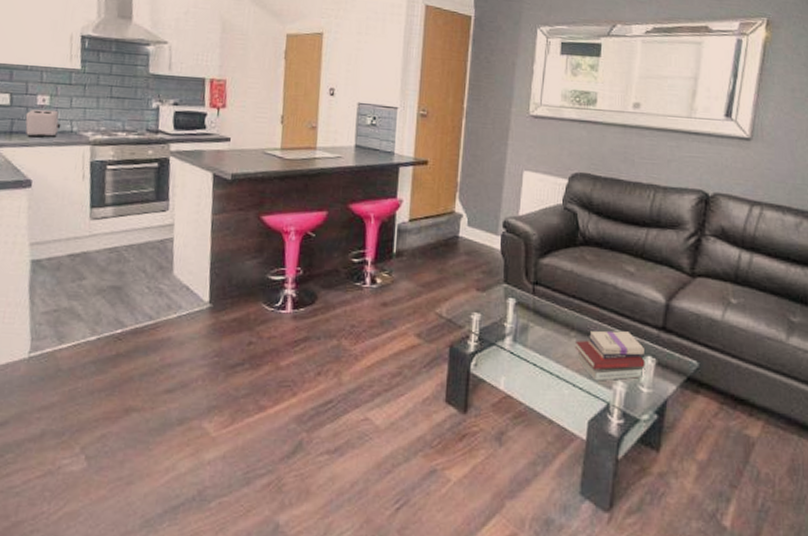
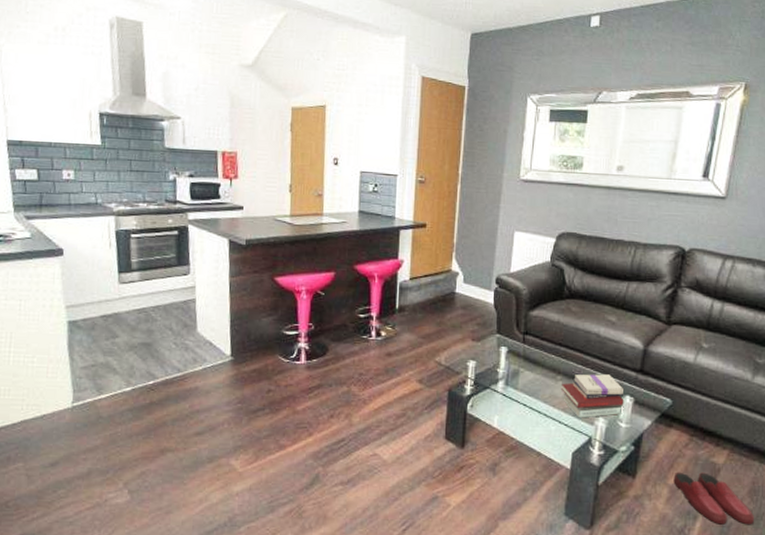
toaster: present [25,109,61,138] -> none [53,183,87,210]
slippers: none [702,445,796,510] -> present [673,472,755,525]

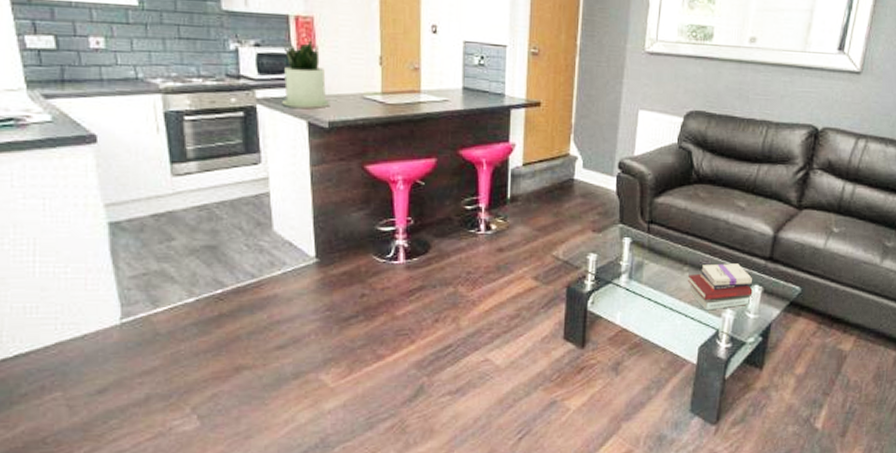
planter: none [209,171,248,229] -> present [282,40,330,110]
slippers: present [673,472,755,525] -> none [800,360,879,411]

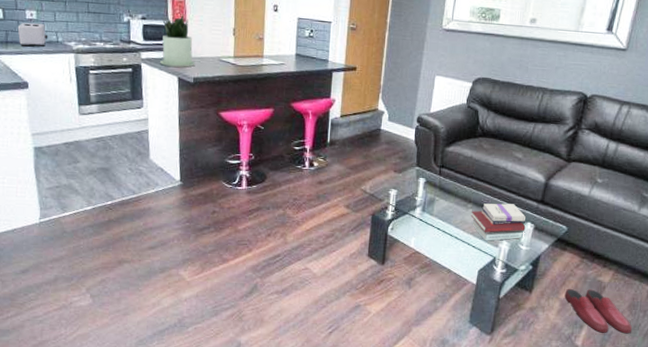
toaster: none [77,53,123,87] -> present [17,22,48,47]
slippers: none [800,360,879,411] -> present [564,288,633,334]

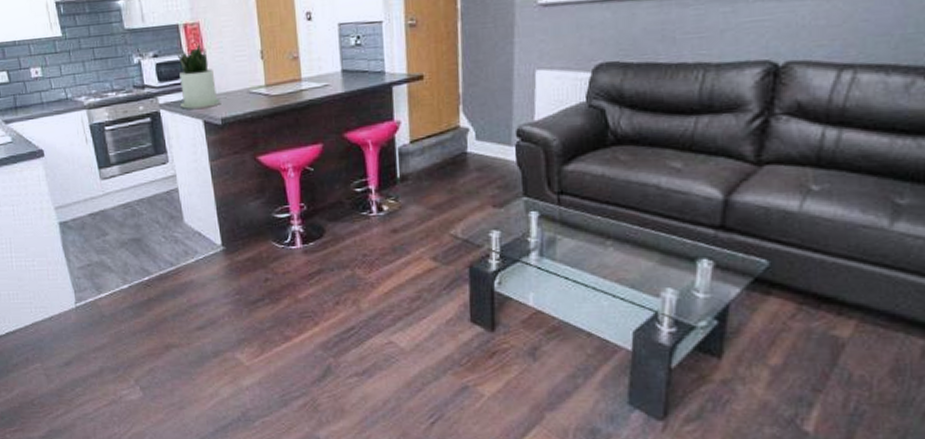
toaster: present [17,22,48,47] -> none [24,80,57,110]
books: present [470,203,526,241] -> none [612,234,701,290]
slippers: present [564,288,633,334] -> none [776,349,901,413]

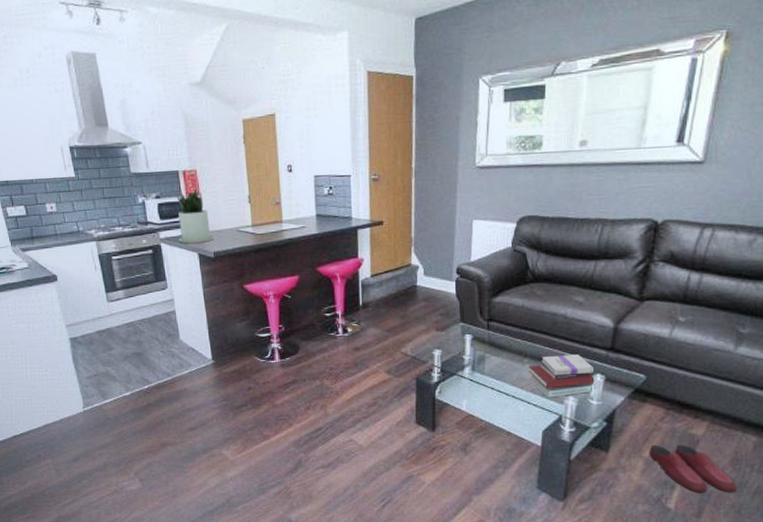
books: none [612,234,701,290] -> present [528,354,595,398]
slippers: none [776,349,901,413] -> present [649,444,738,493]

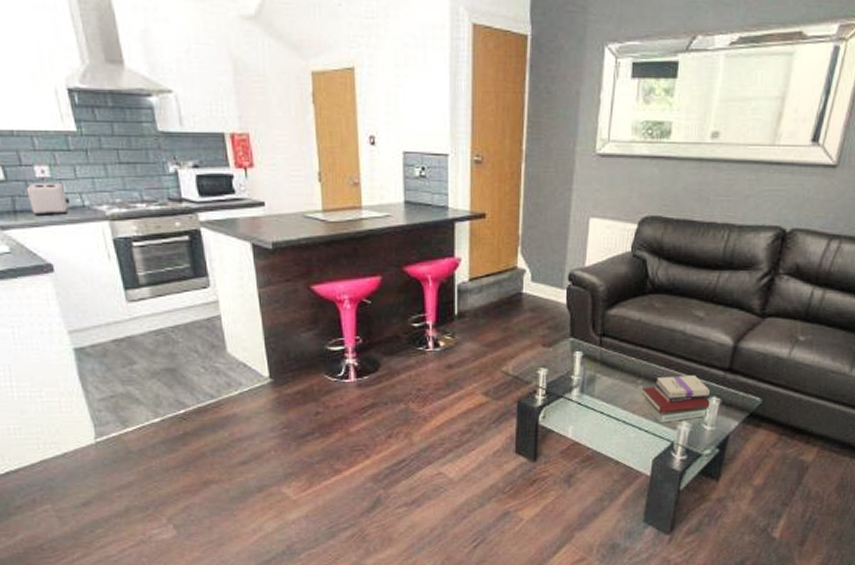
toaster: none [40,214,70,240] -> present [26,182,70,216]
planter: present [175,189,214,244] -> none [219,158,273,231]
slippers: present [649,444,738,493] -> none [759,471,841,521]

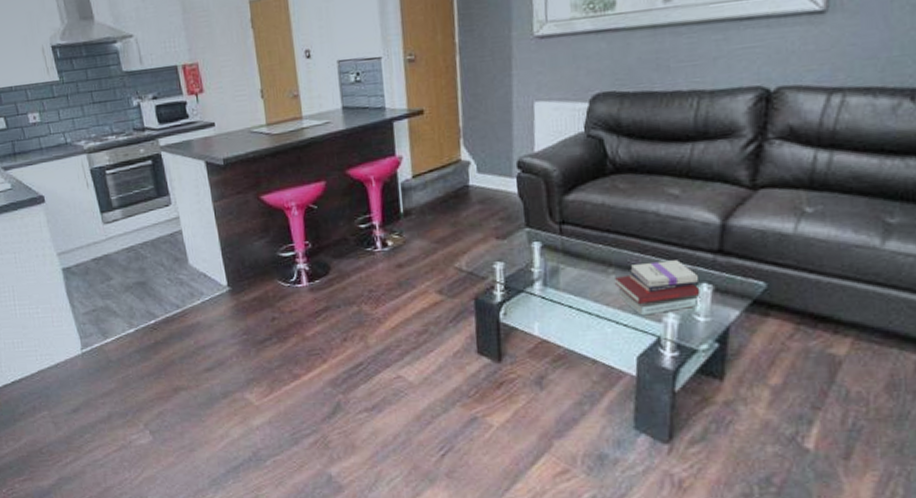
toaster: present [26,182,70,216] -> none [22,125,56,156]

